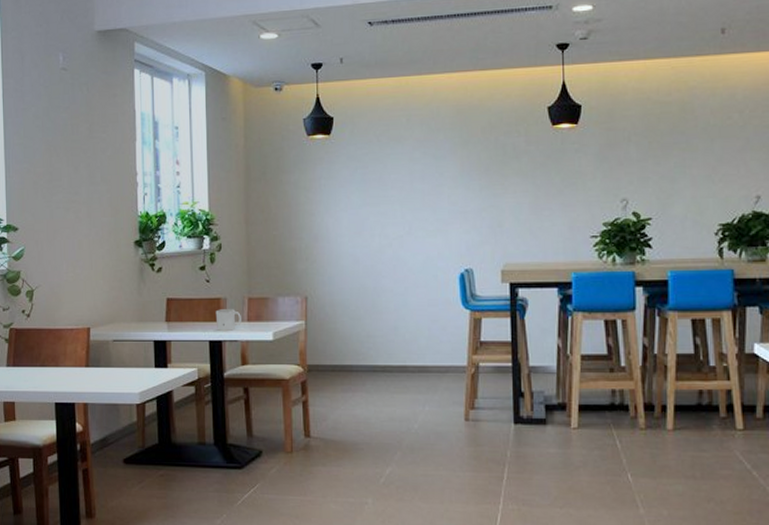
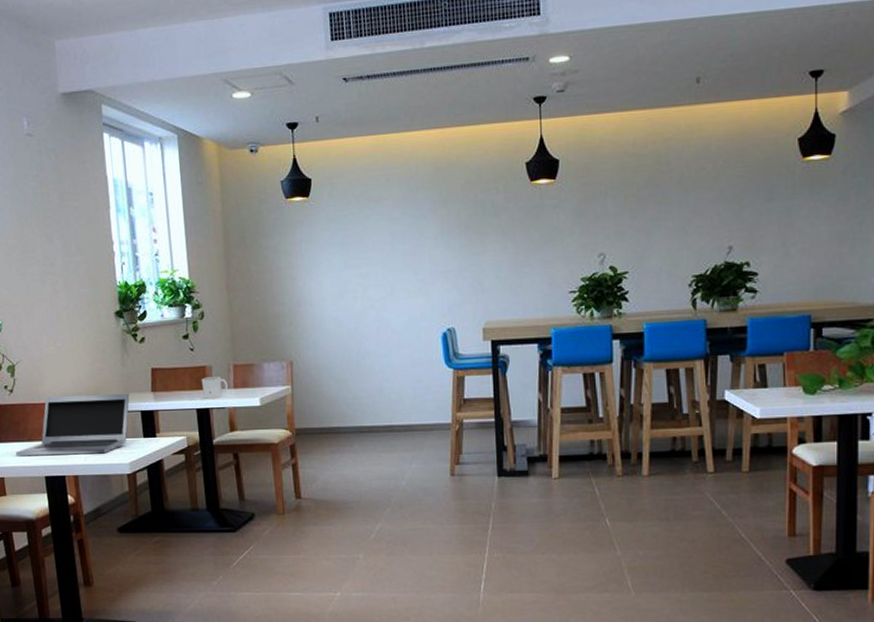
laptop: none [28,322,144,382] -> present [16,393,130,456]

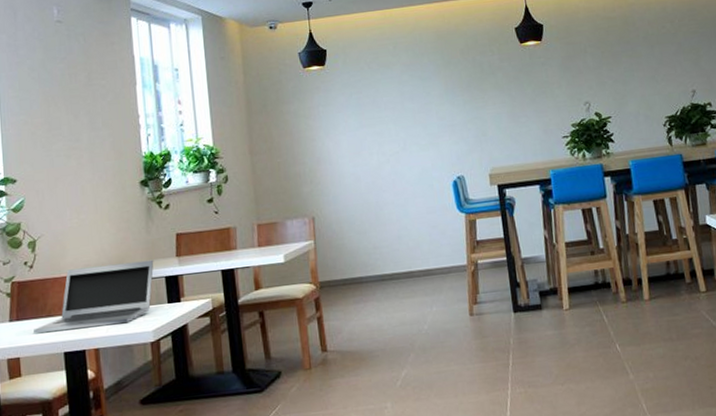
mug: present [201,377,228,400] -> none [226,237,252,260]

